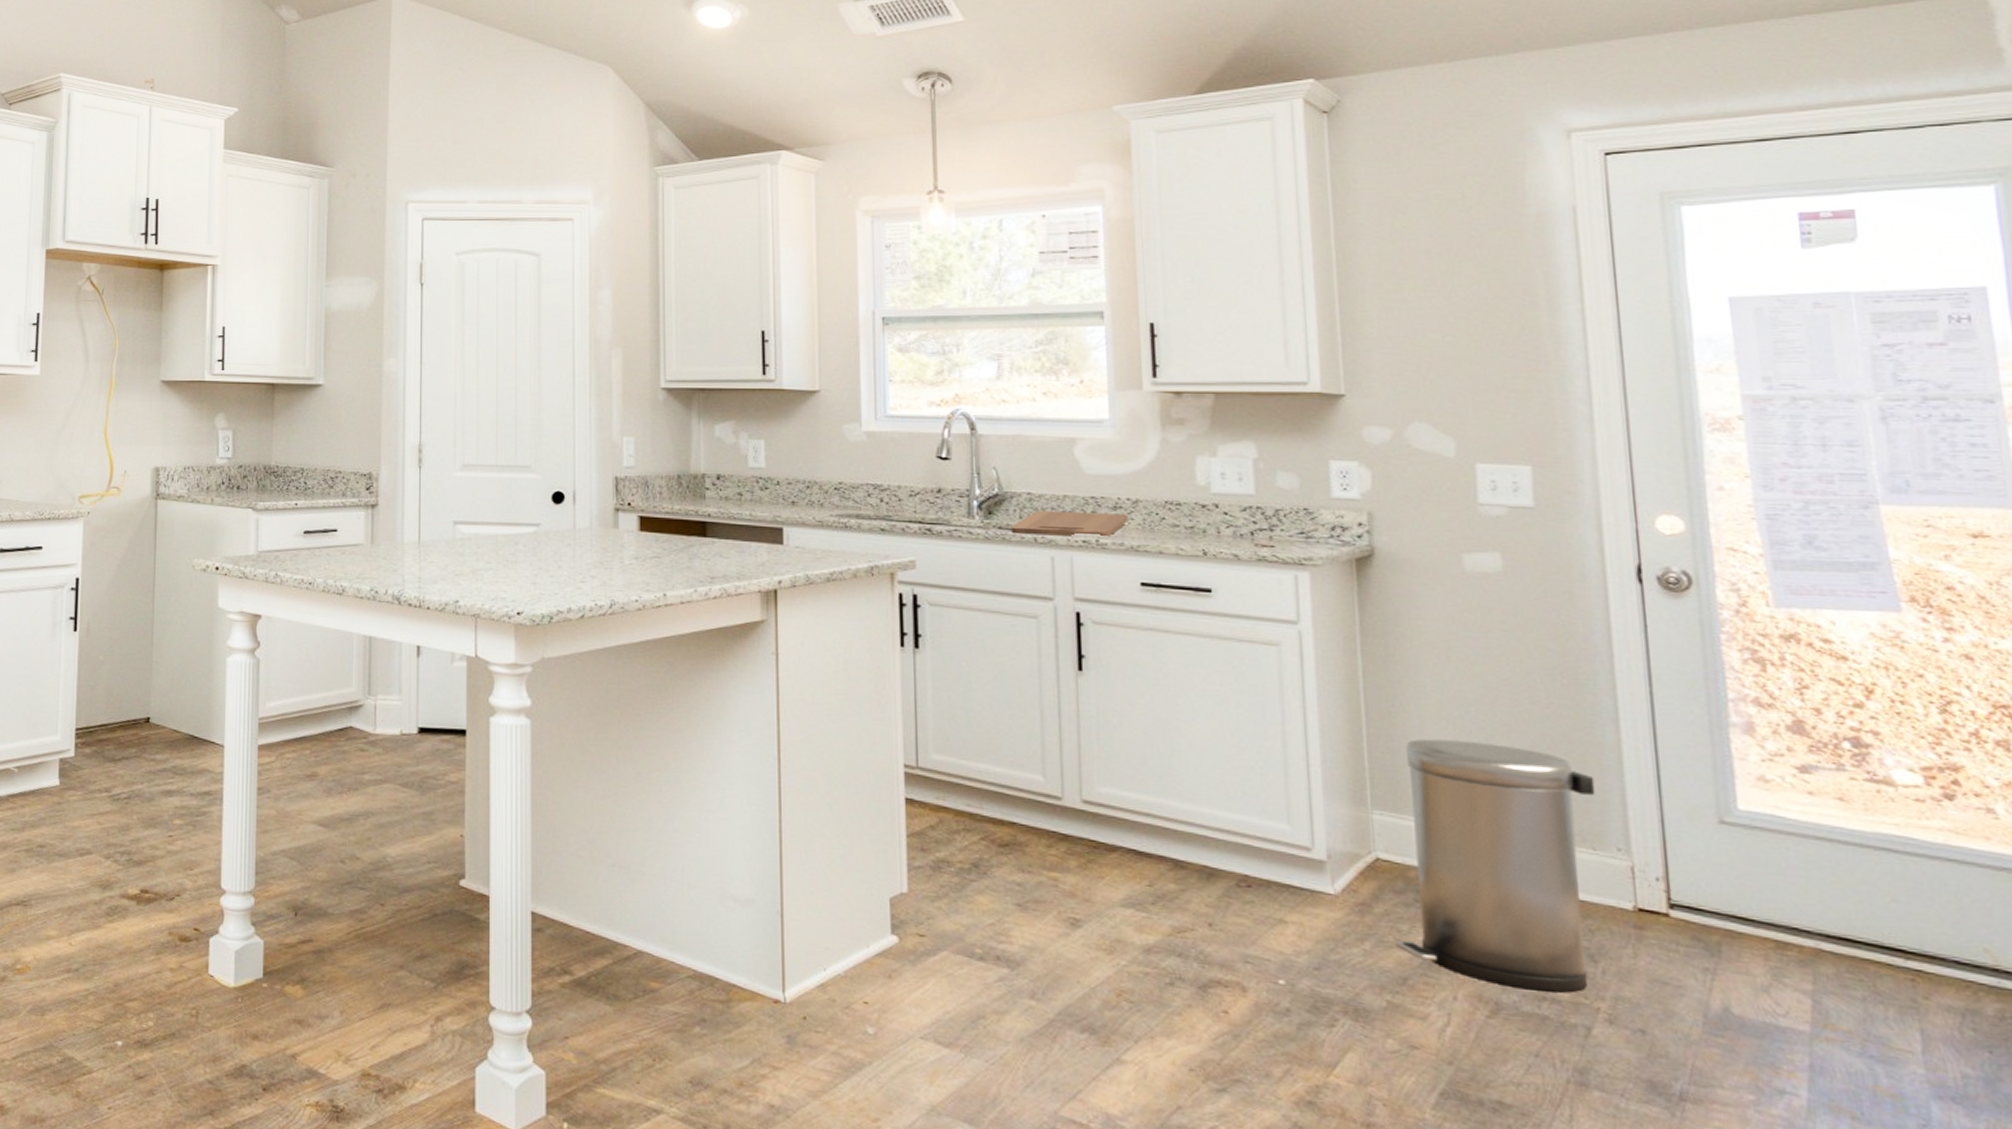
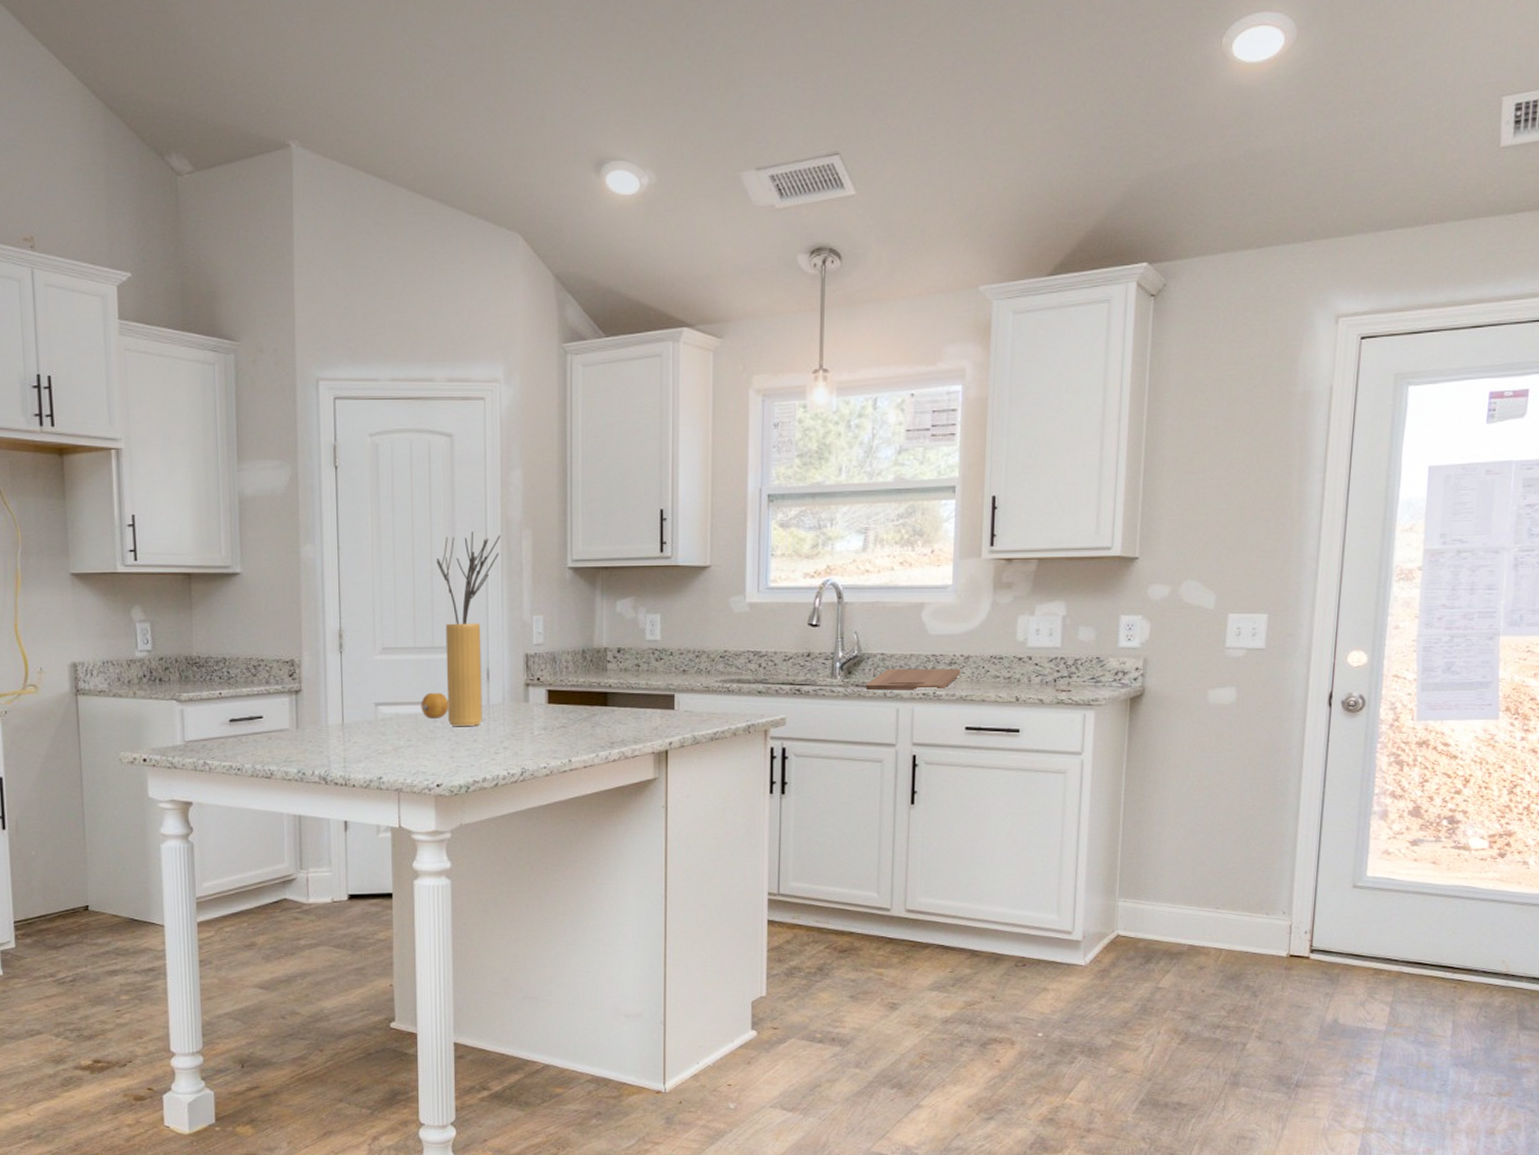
fruit: none [502,513,532,542] -> present [421,692,450,720]
vase: none [521,349,589,551] -> present [436,531,501,726]
pedal bin: present [1396,738,1596,993] -> none [1123,839,1276,1021]

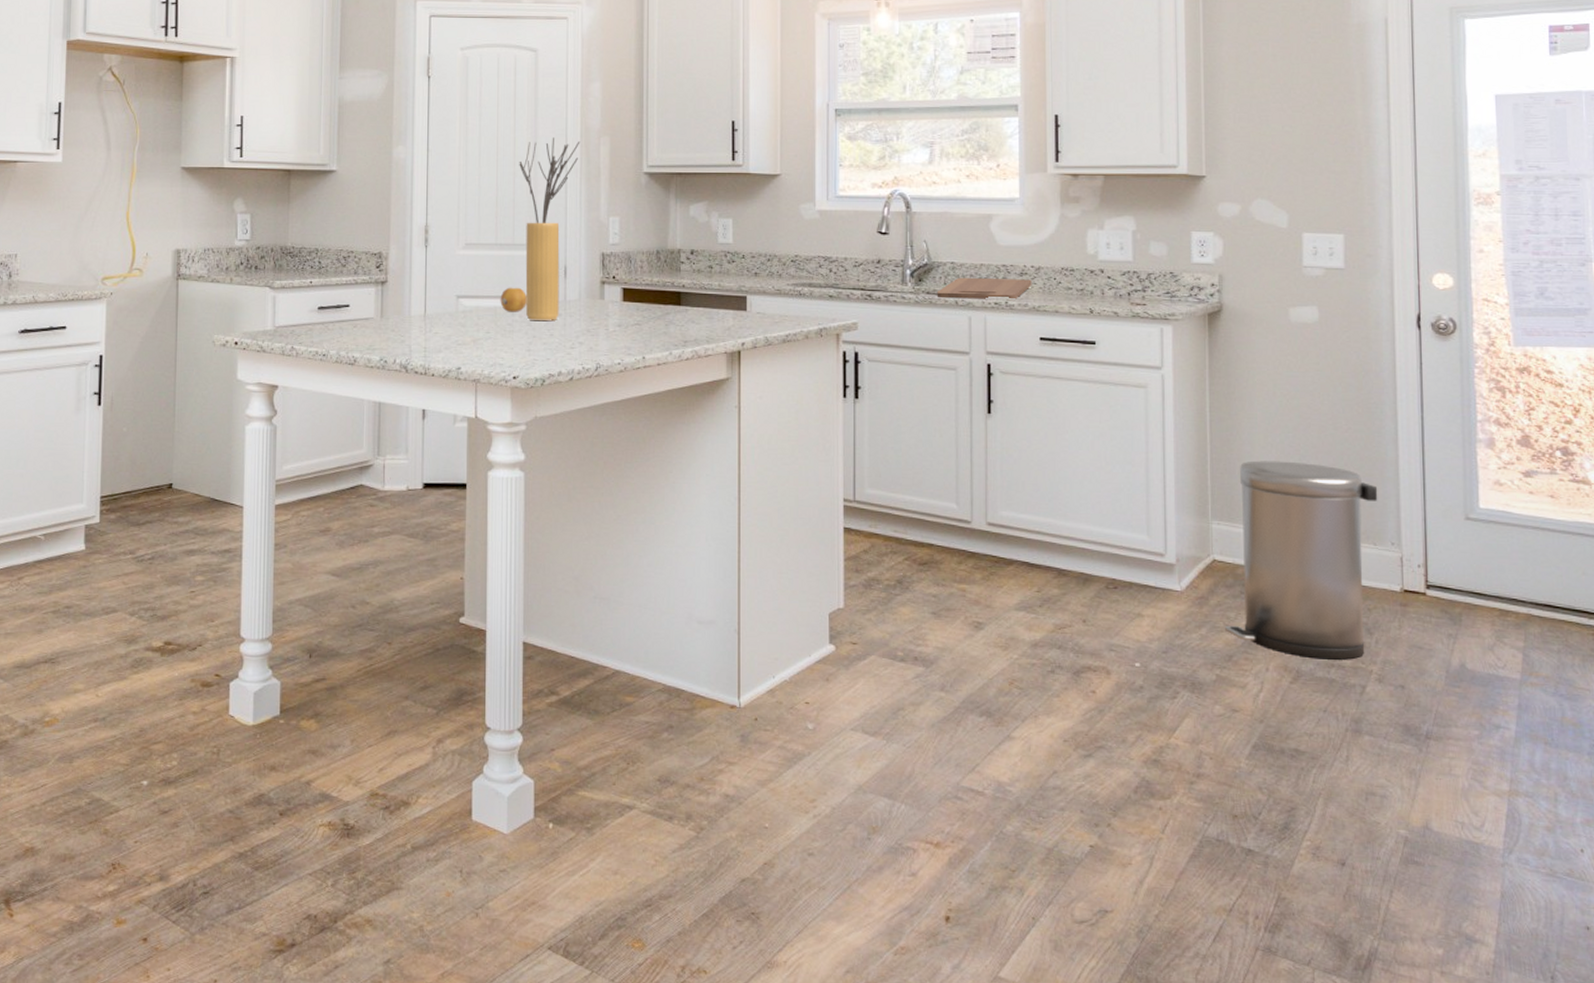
pedal bin: none [1123,839,1276,1021] -> present [1225,460,1378,660]

